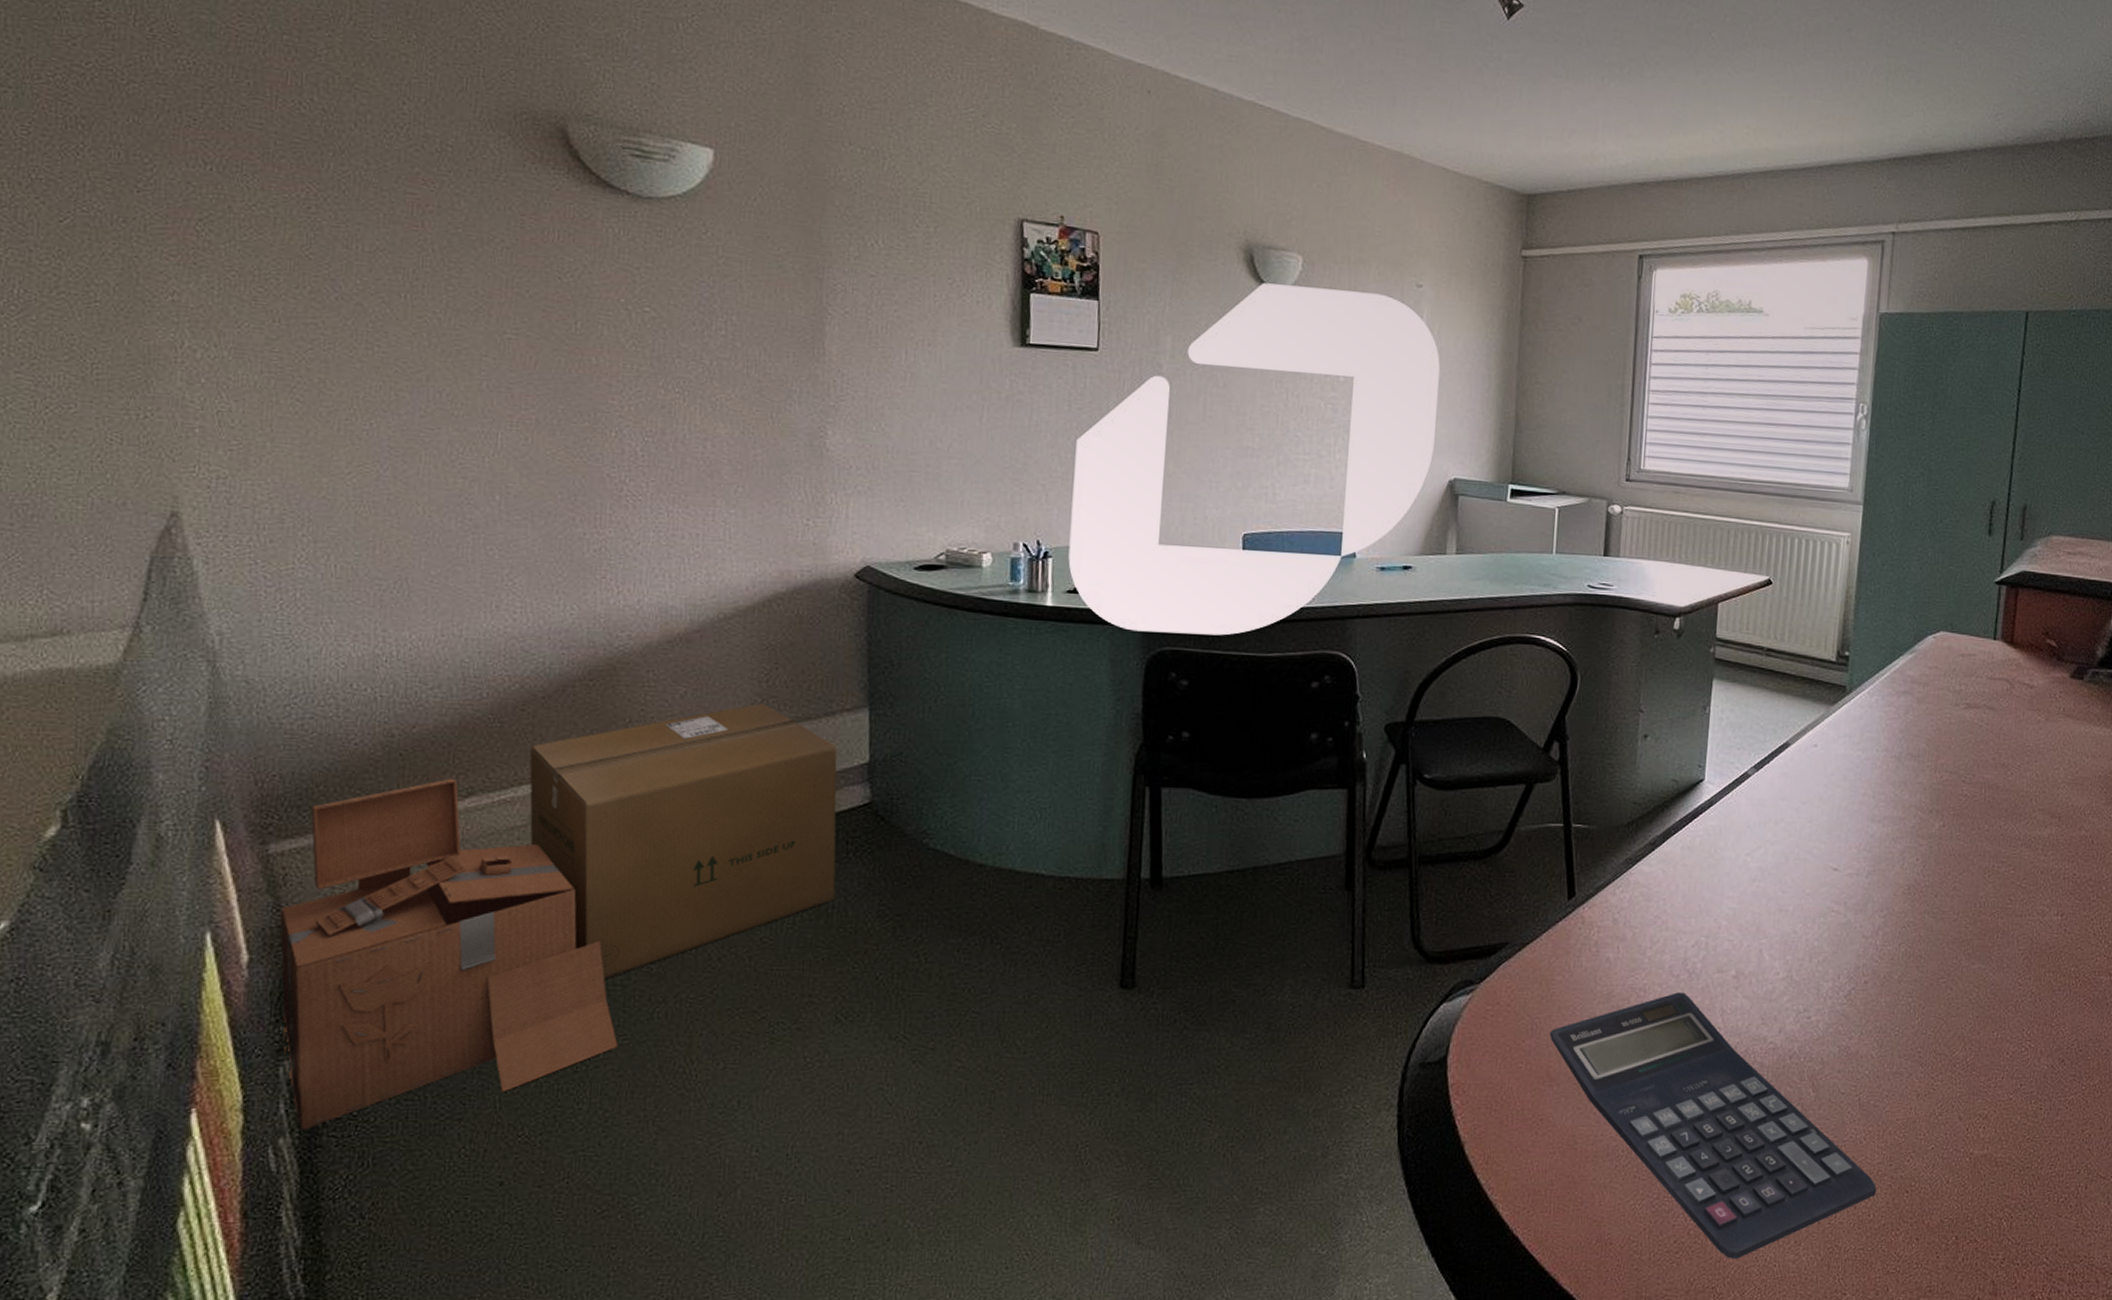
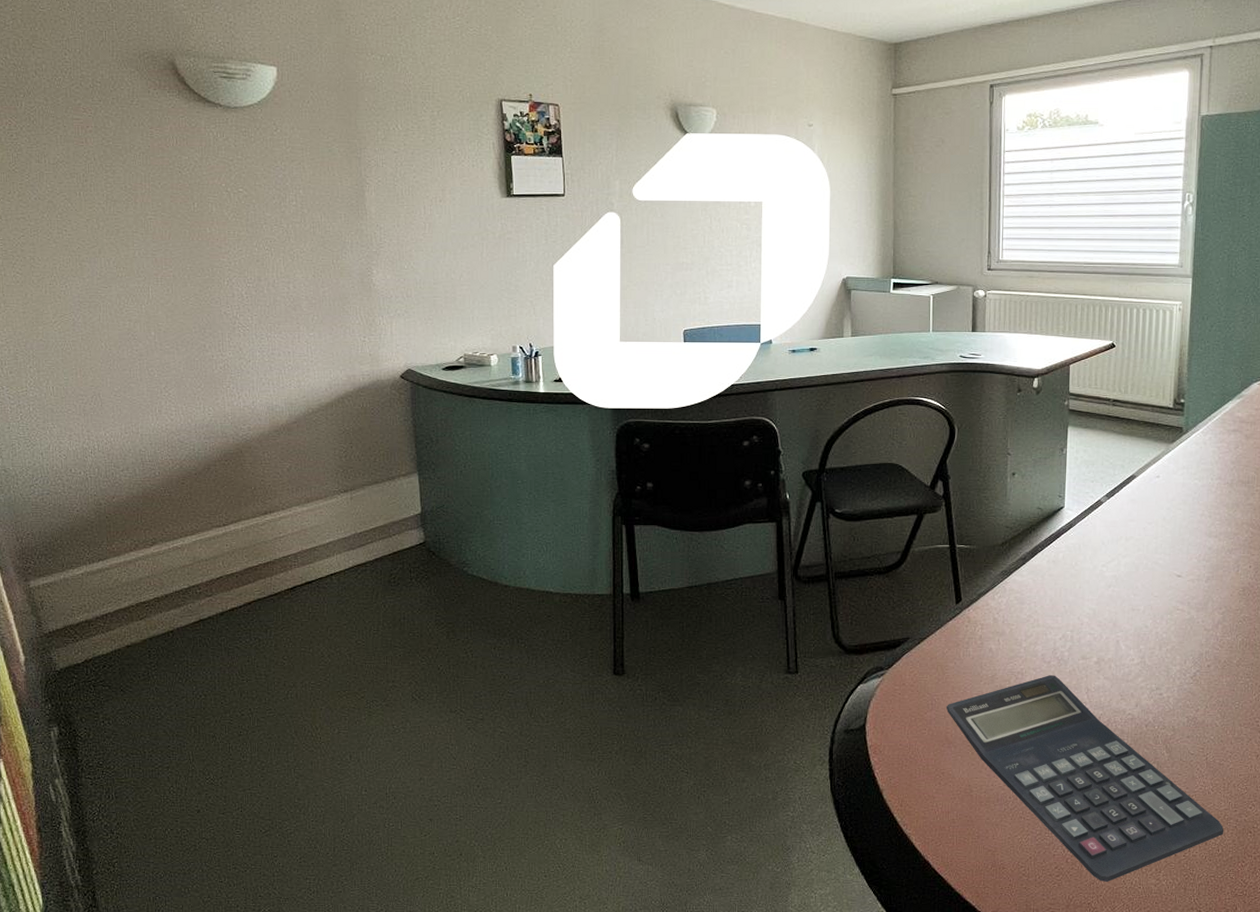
cardboard box: present [279,778,619,1131] -> none [41,533,267,774]
box: present [529,703,838,980] -> none [190,472,405,671]

